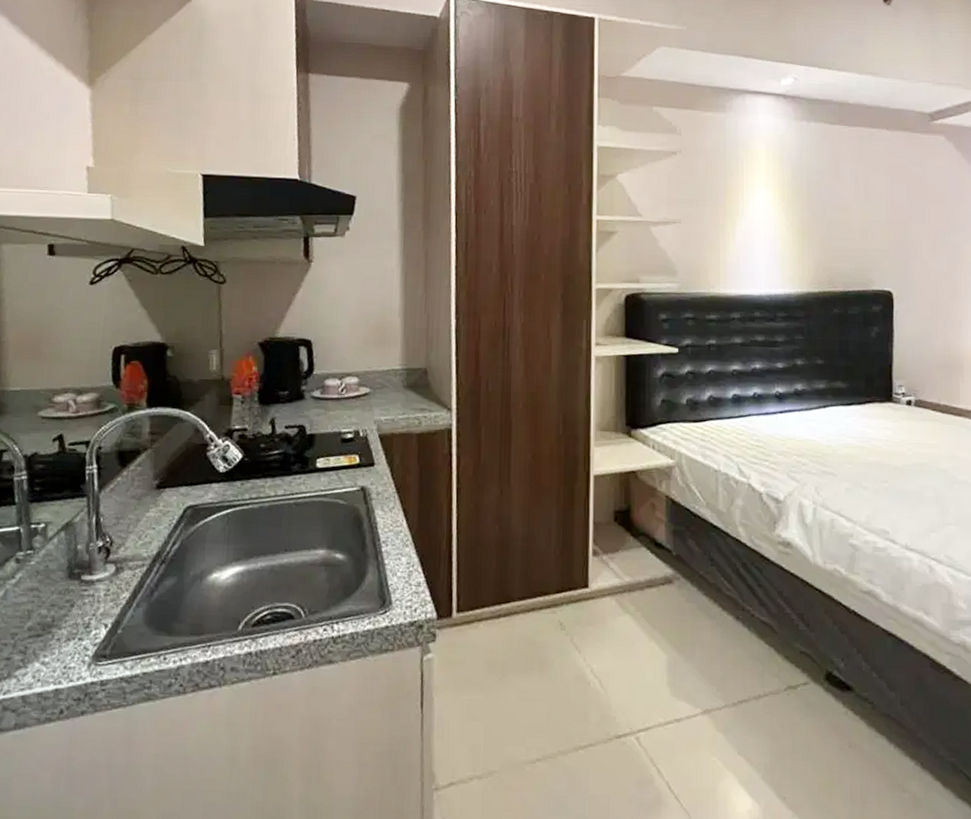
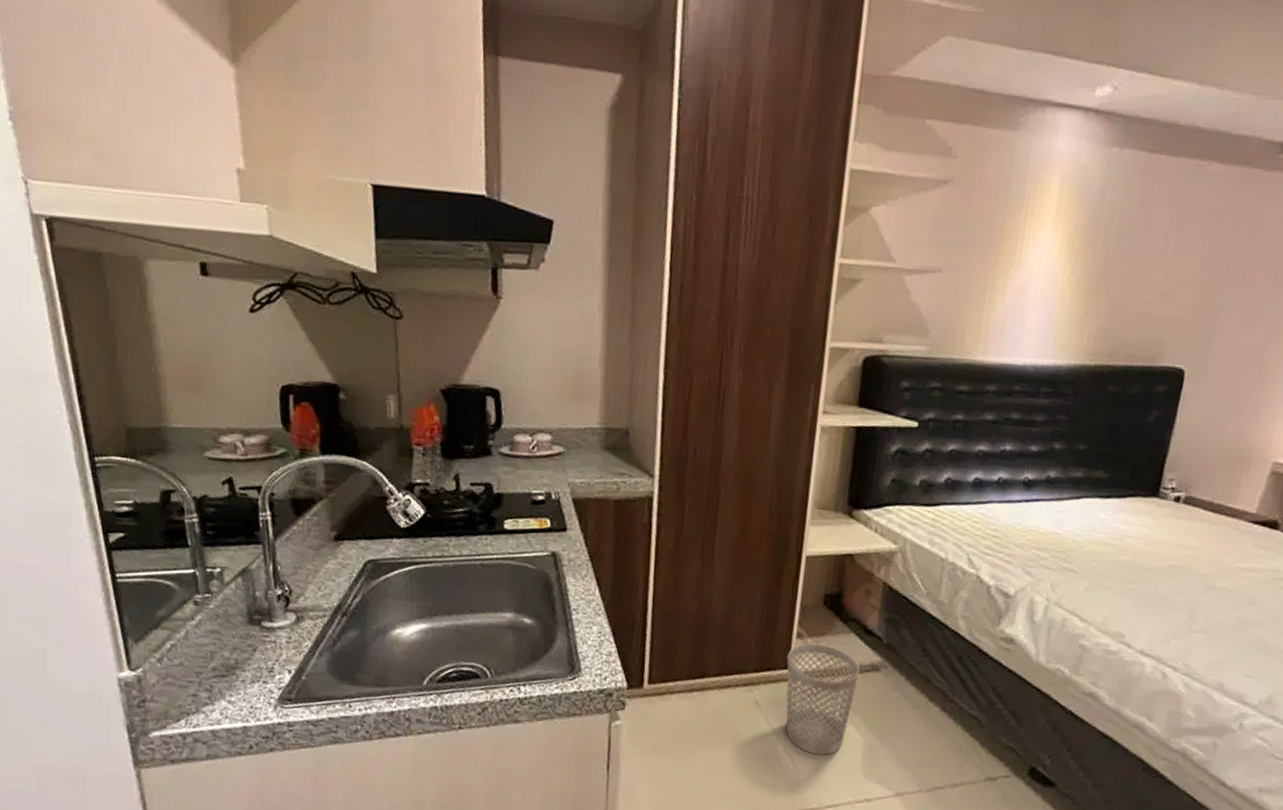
wastebasket: none [586,560,654,675] -> present [786,643,860,755]

